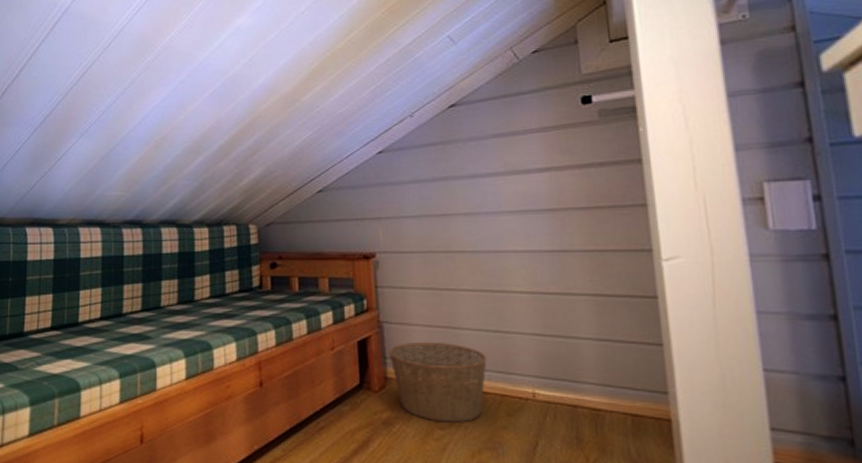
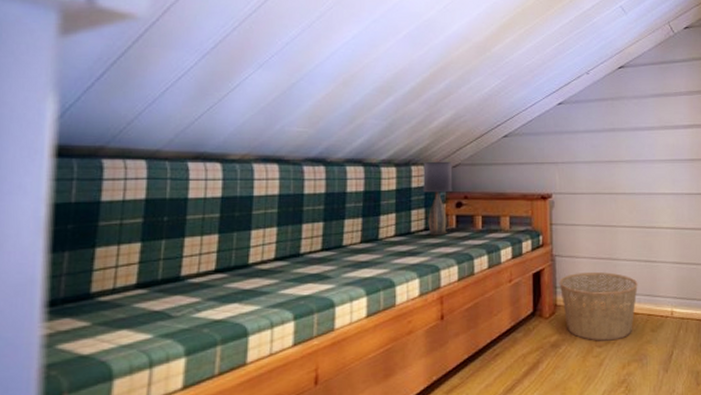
table lamp: none [235,220,266,298] -> present [423,161,453,236]

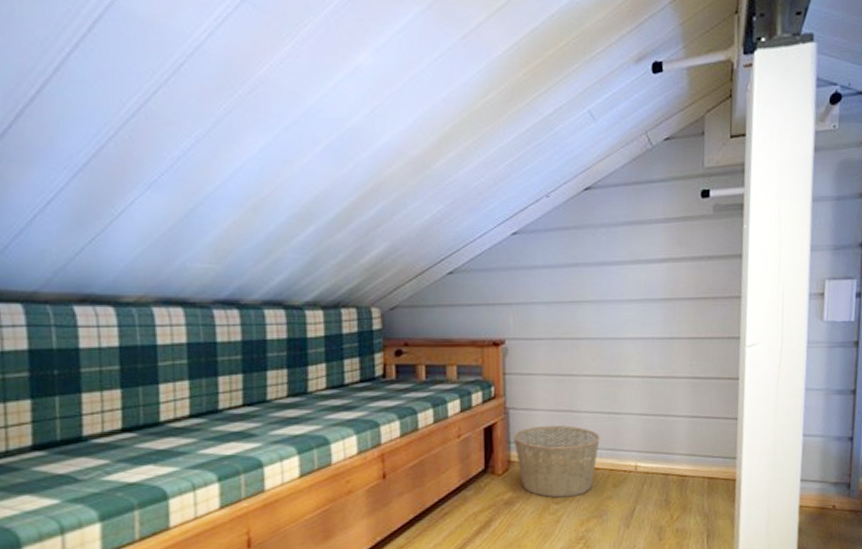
table lamp: present [423,161,453,236] -> none [355,302,391,388]

